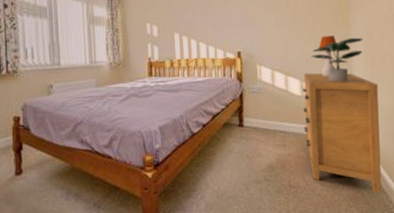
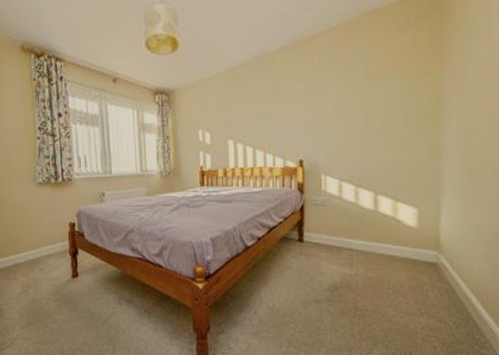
dresser: present [302,73,382,194] -> none [376,184,476,326]
potted plant: present [311,37,363,83] -> none [388,143,459,196]
table lamp: present [319,36,337,77] -> none [399,141,423,189]

